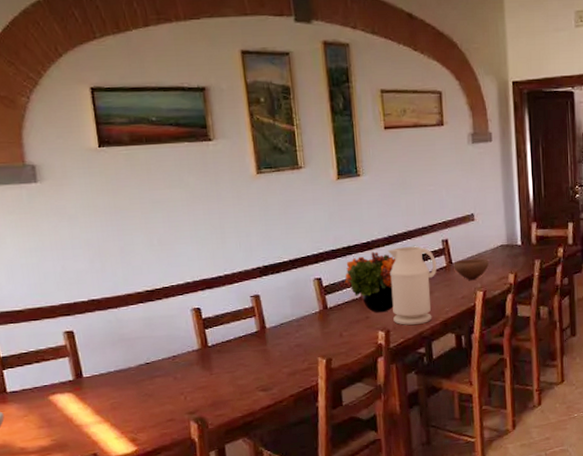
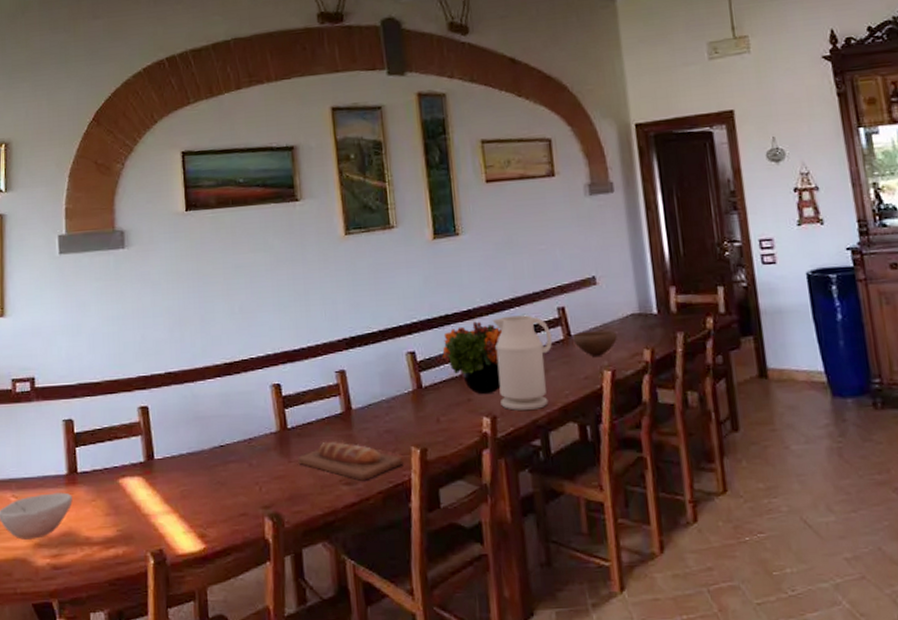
bread loaf: none [218,355,312,388] -> present [298,441,404,482]

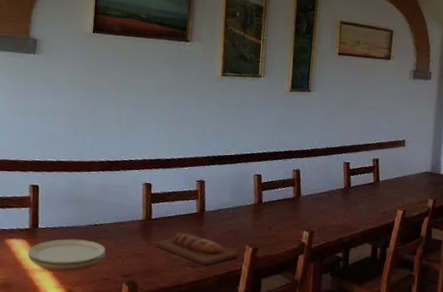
plate: none [146,467,240,512] -> present [27,239,107,272]
flower arrangement: present [442,321,503,395] -> none [281,159,330,215]
water jug: present [492,315,553,411] -> none [319,159,366,231]
bowl: present [573,330,617,357] -> none [380,179,412,199]

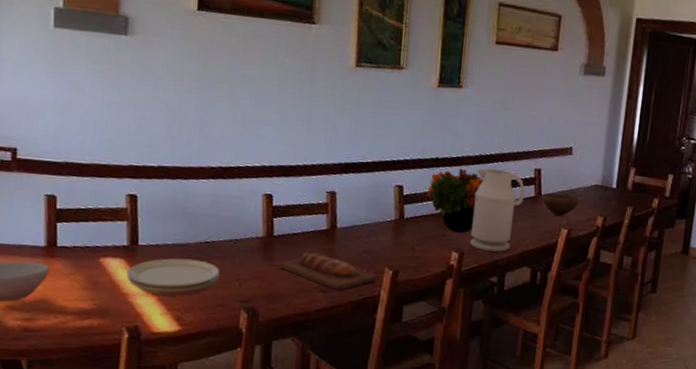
flower arrangement: none [281,159,330,215] -> present [427,168,484,233]
water jug: none [319,159,366,231] -> present [470,168,526,252]
bowl: none [380,179,412,199] -> present [542,193,579,216]

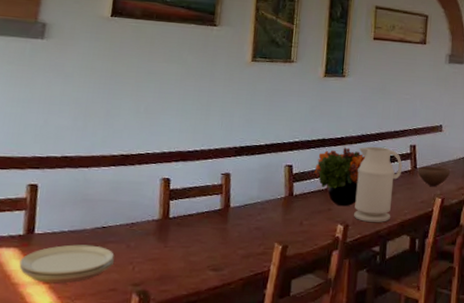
bread loaf: present [279,252,376,292] -> none [173,232,266,269]

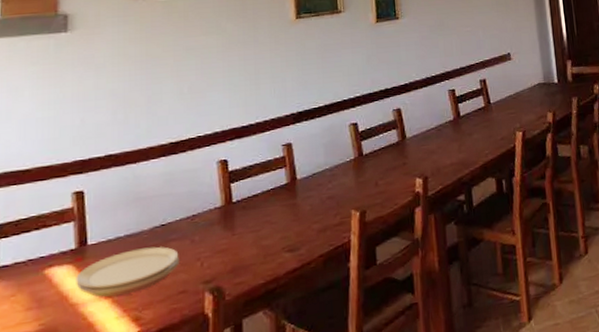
flower arrangement: present [314,147,366,207] -> none [382,94,435,159]
water jug: present [354,146,403,222] -> none [425,87,476,171]
bowl: present [417,166,450,186] -> none [492,98,527,120]

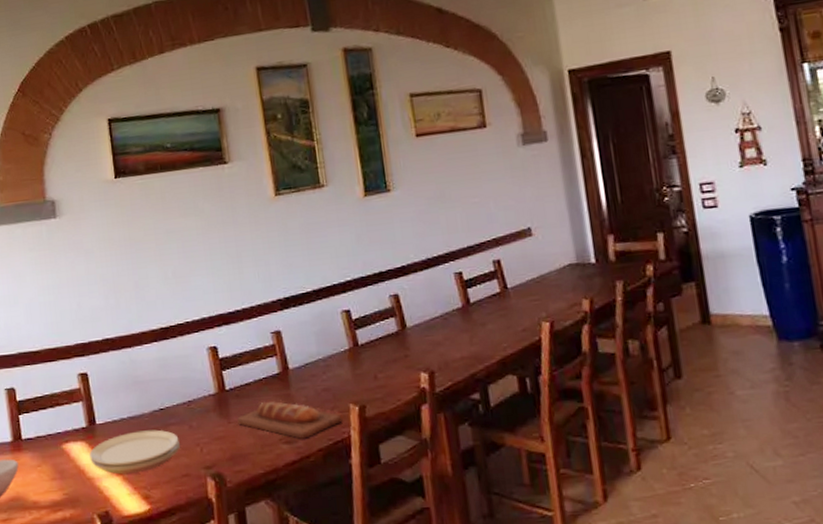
bread loaf: none [242,211,344,247] -> present [237,401,343,440]

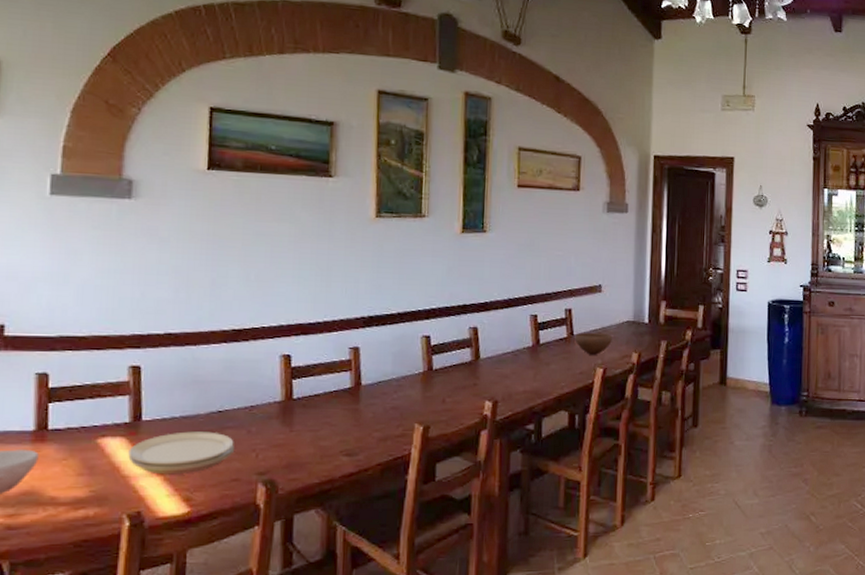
bread loaf: present [237,401,343,440] -> none [300,413,406,454]
bowl: none [509,281,555,308] -> present [575,333,612,355]

